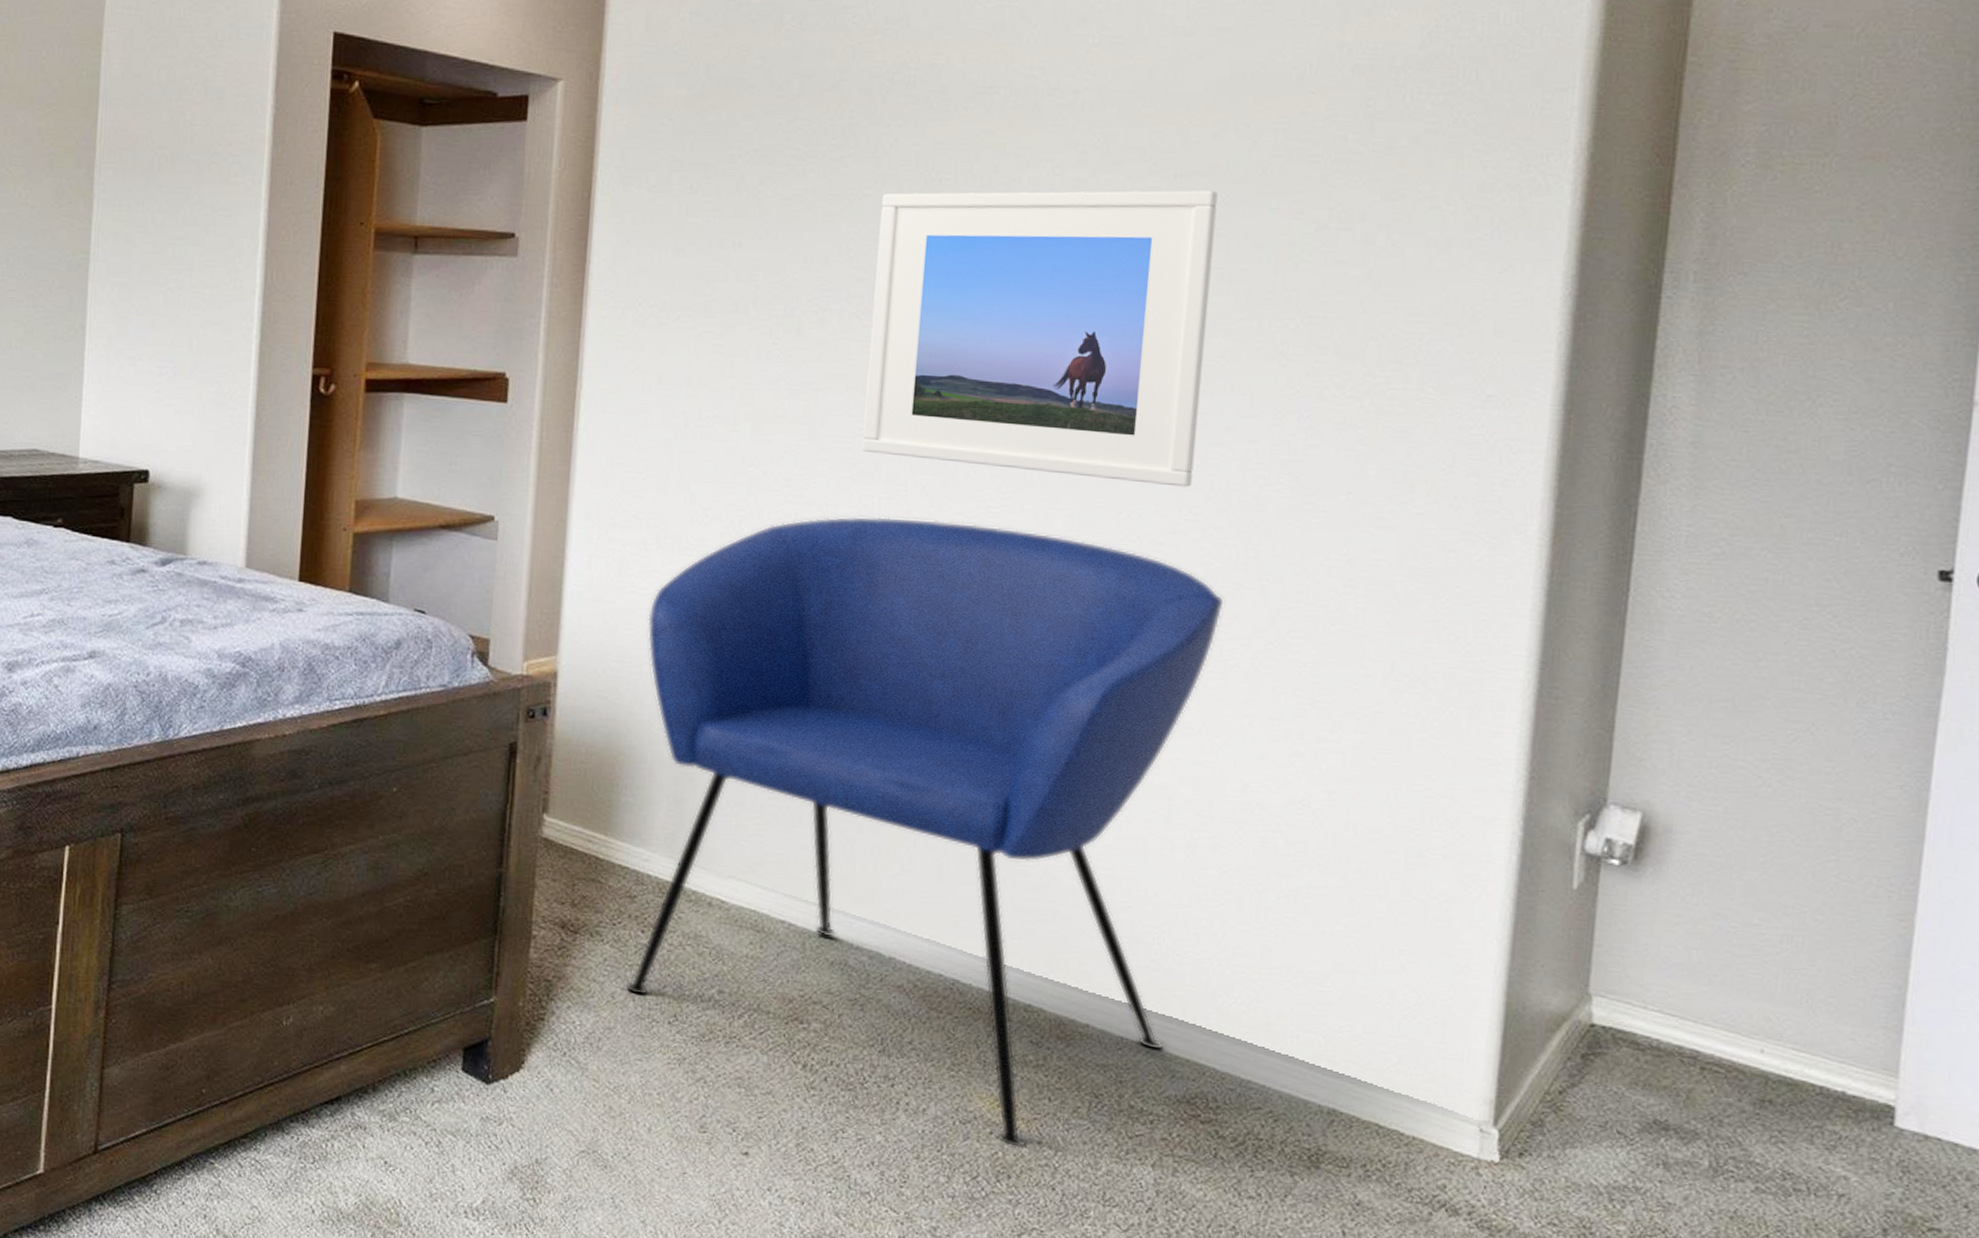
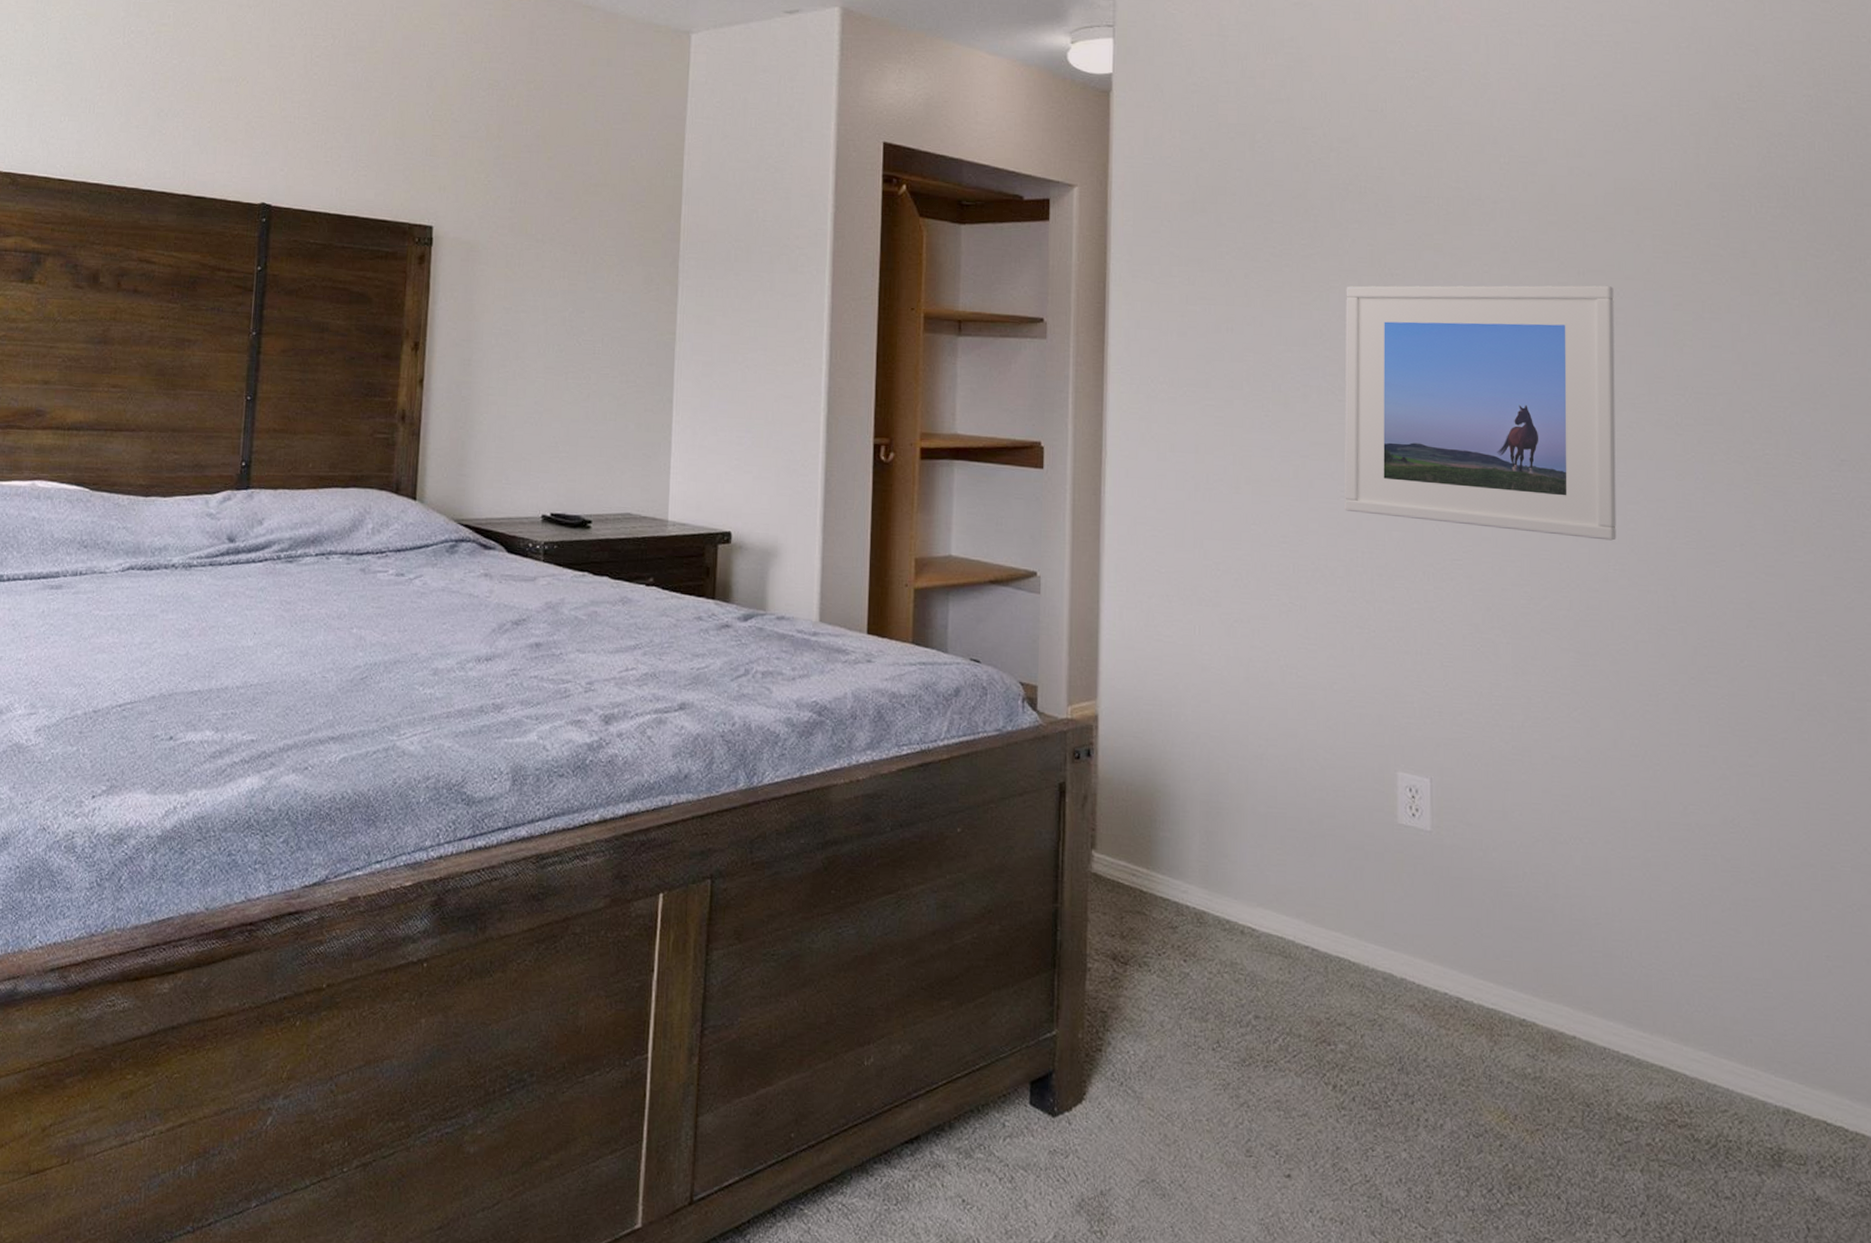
armchair: present [625,516,1224,1148] -> none [1172,568,1652,1159]

